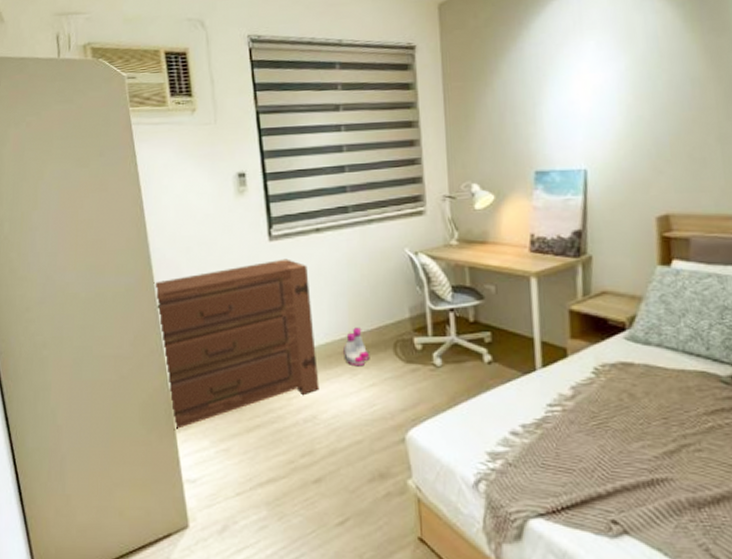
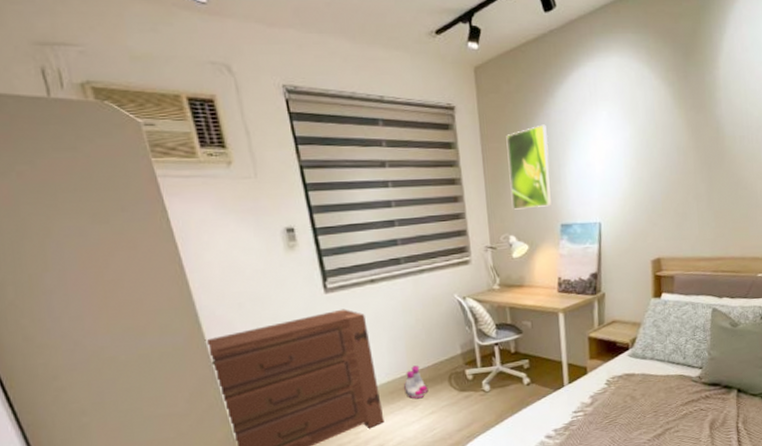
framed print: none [471,59,524,155] -> present [506,124,551,210]

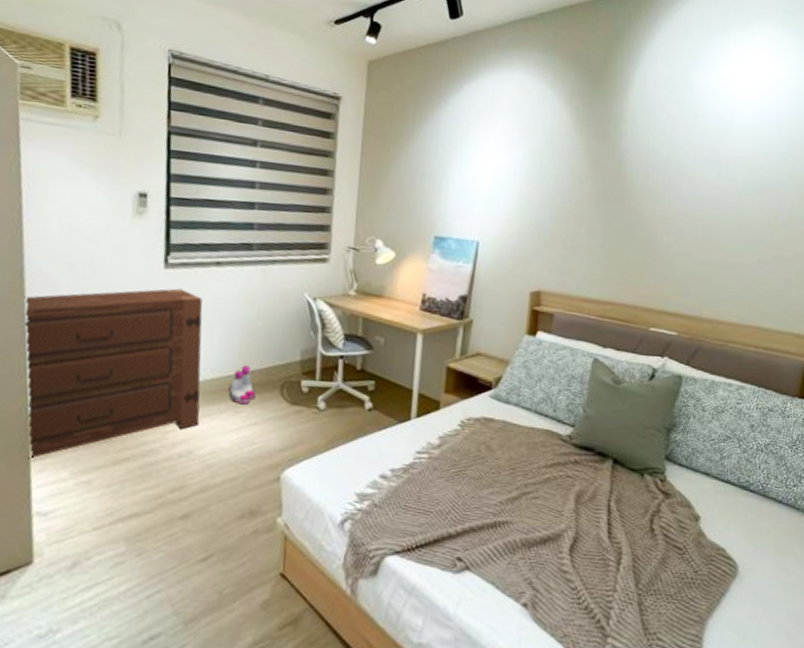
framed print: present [506,124,551,210] -> none [384,129,435,215]

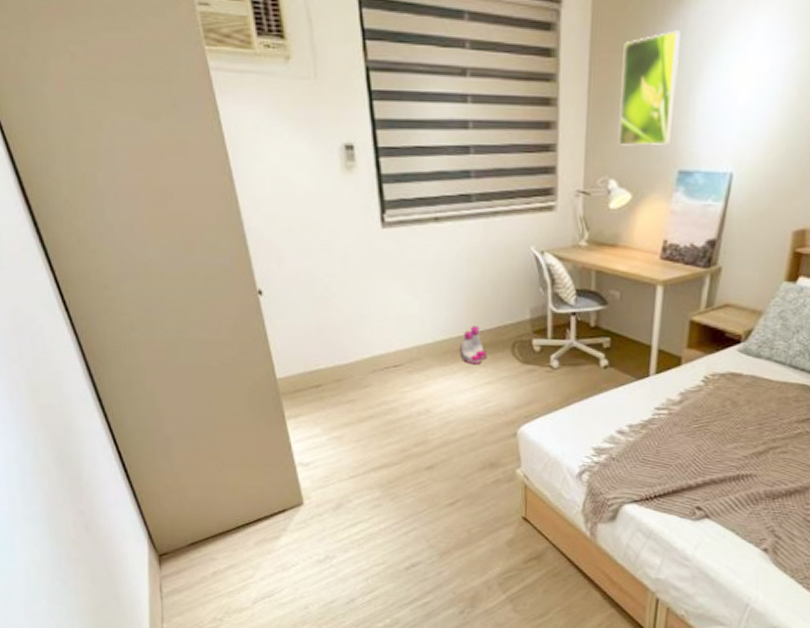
dresser: present [24,288,203,459] -> none [251,248,434,418]
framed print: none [384,129,435,215] -> present [618,30,681,146]

